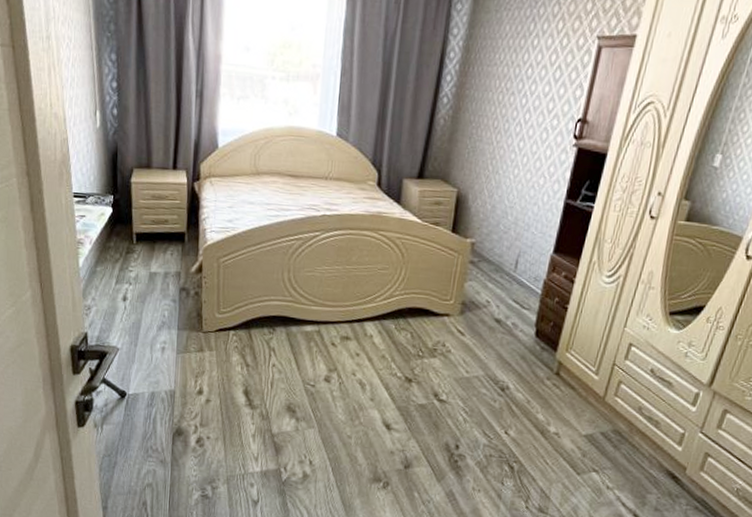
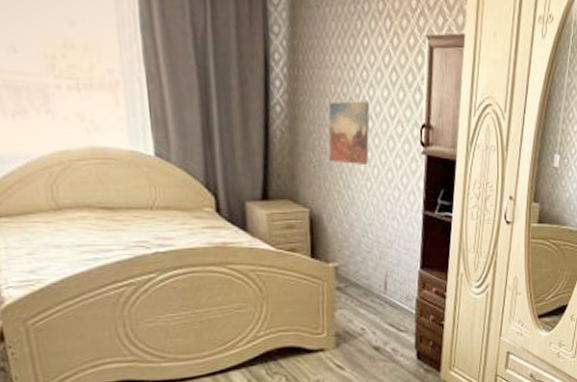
wall art: none [483,95,529,153] -> present [328,101,370,165]

